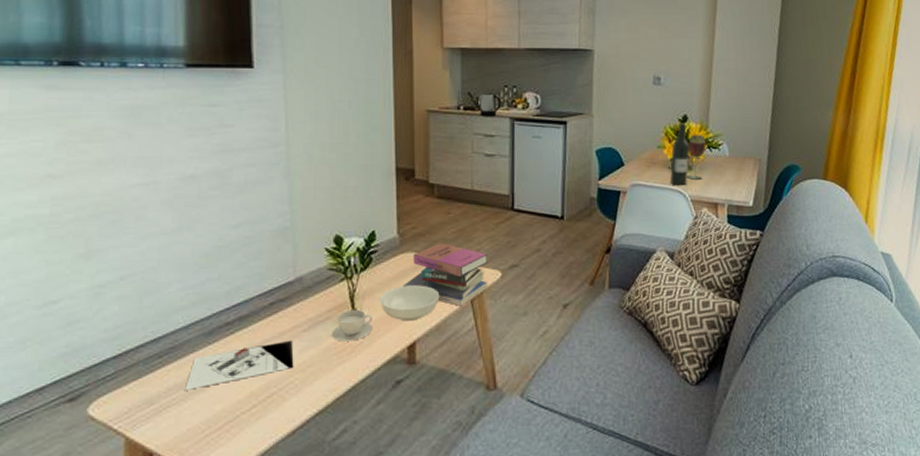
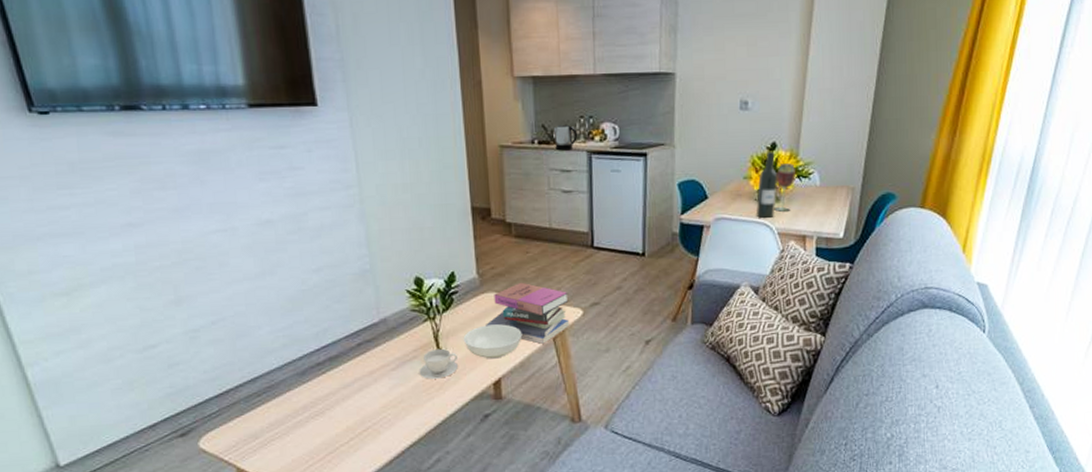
architectural model: present [185,340,294,390] -> none [286,378,386,425]

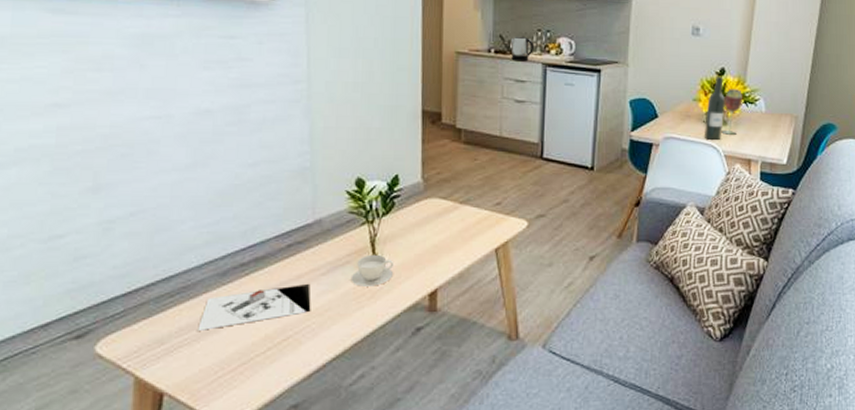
architectural model: none [286,378,386,425] -> present [198,283,312,331]
bowl: present [463,324,523,359] -> none [401,232,464,268]
books: present [486,282,570,345] -> none [426,189,514,256]

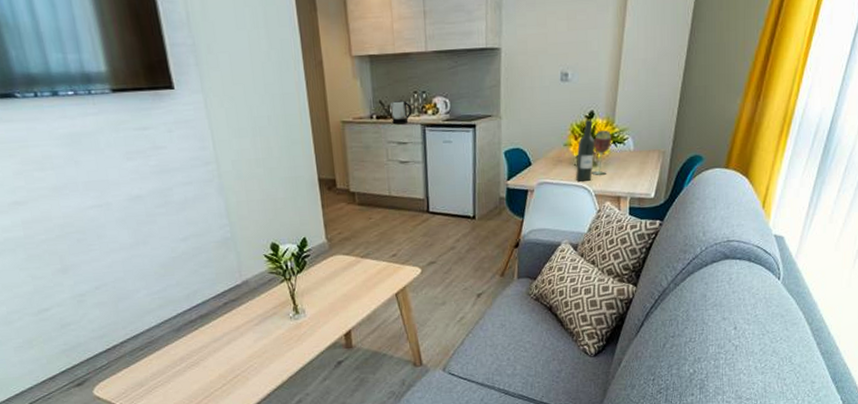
architectural model: present [198,283,312,331] -> none [166,332,252,375]
teacup: present [350,254,393,287] -> none [279,305,313,332]

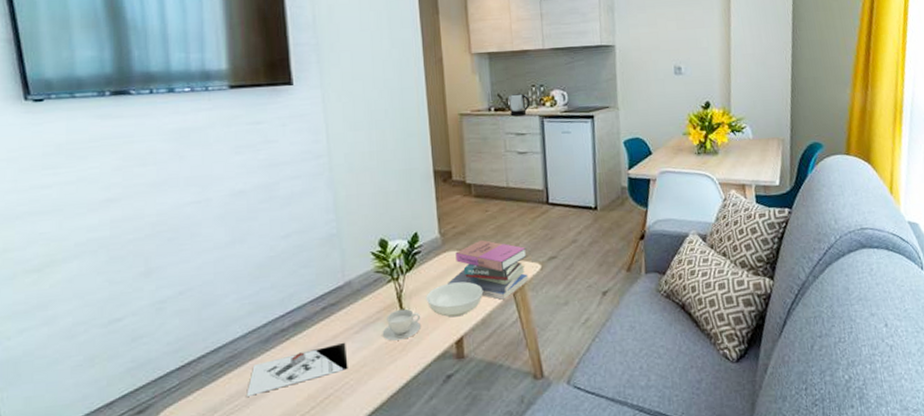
architectural model: none [166,332,252,375] -> present [246,342,348,396]
teacup: none [279,305,313,332] -> present [382,308,421,341]
bowl: none [316,282,368,314] -> present [426,281,484,318]
books: none [336,245,410,300] -> present [448,239,529,301]
wine bottle: present [575,120,596,182] -> none [697,110,715,171]
wineglass: present [592,130,611,175] -> none [712,120,730,164]

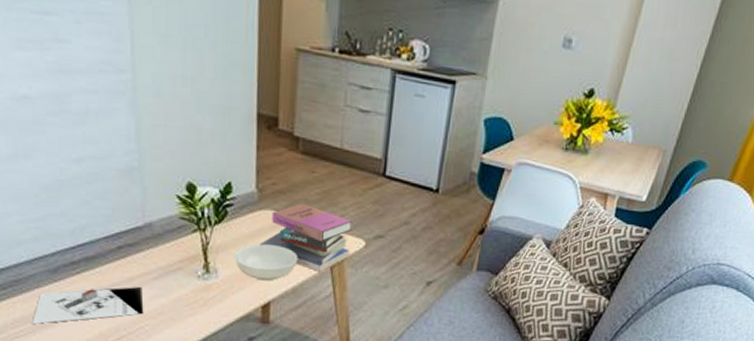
teacup: present [382,308,421,341] -> none [183,262,226,295]
kettle: present [508,93,530,117] -> none [357,34,383,66]

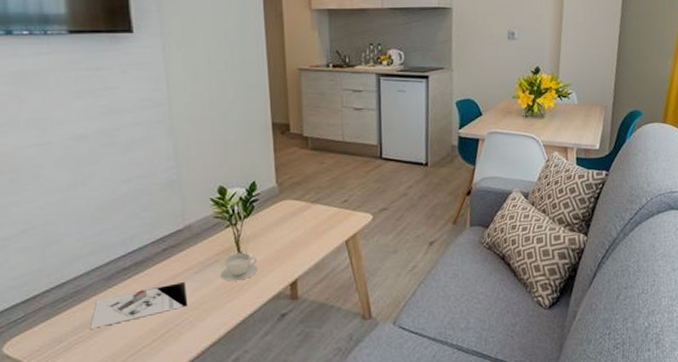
teacup: none [183,262,226,295] -> present [220,252,257,282]
bowl: present [234,244,299,281] -> none [262,229,318,262]
books: present [260,203,352,273] -> none [284,190,361,248]

